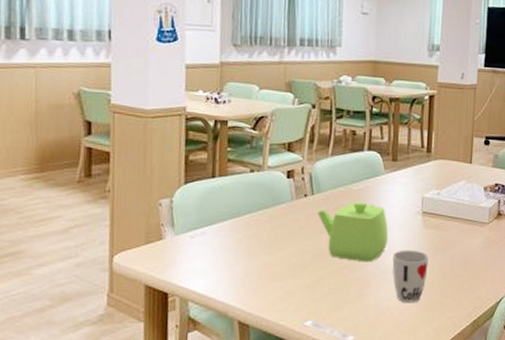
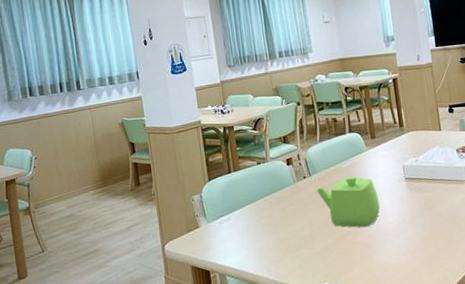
cup: present [392,250,429,303] -> none [386,212,420,260]

